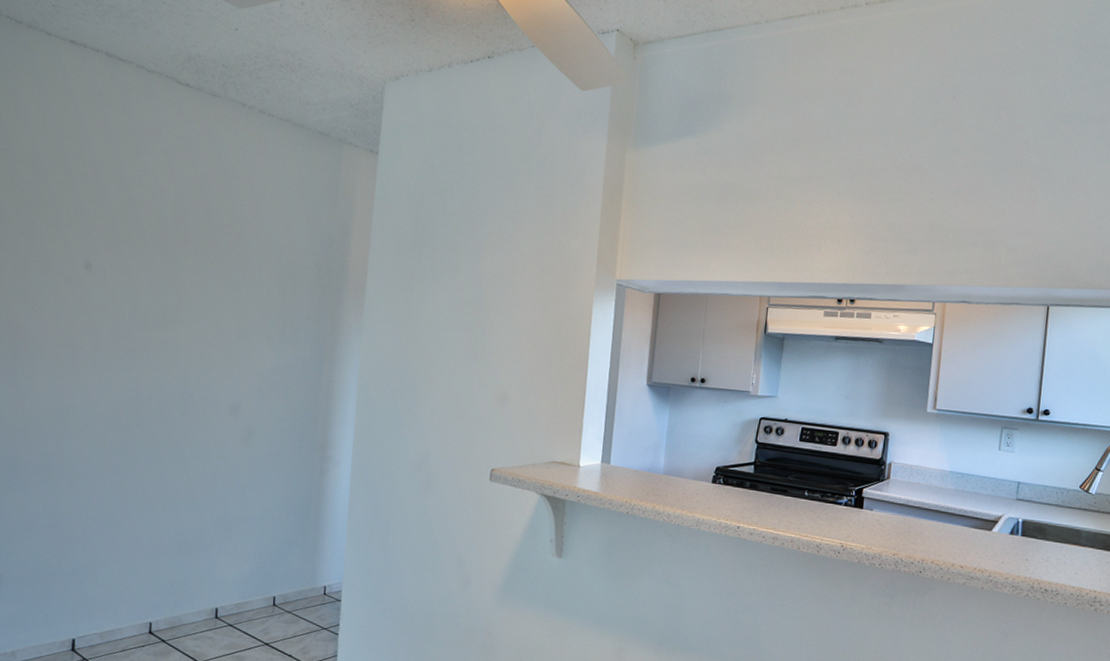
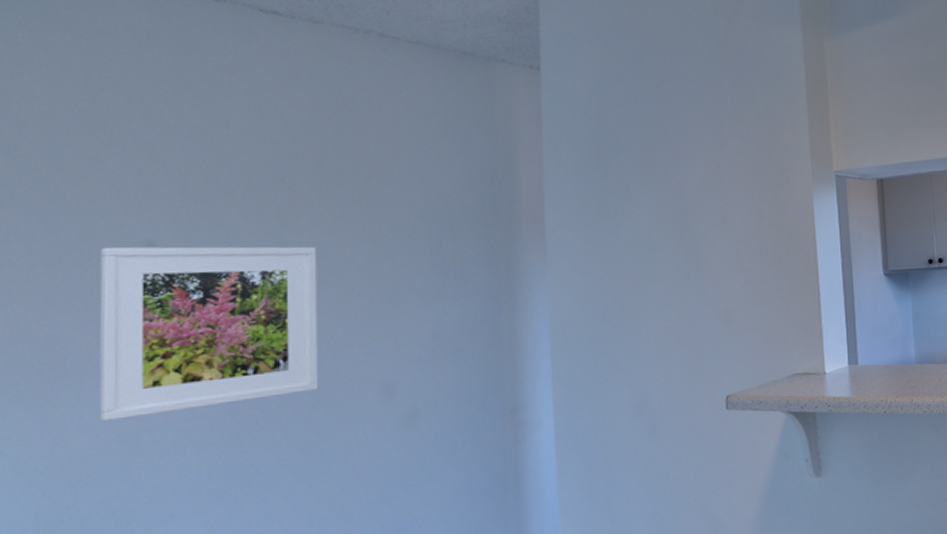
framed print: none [45,262,197,401] -> present [99,246,319,422]

